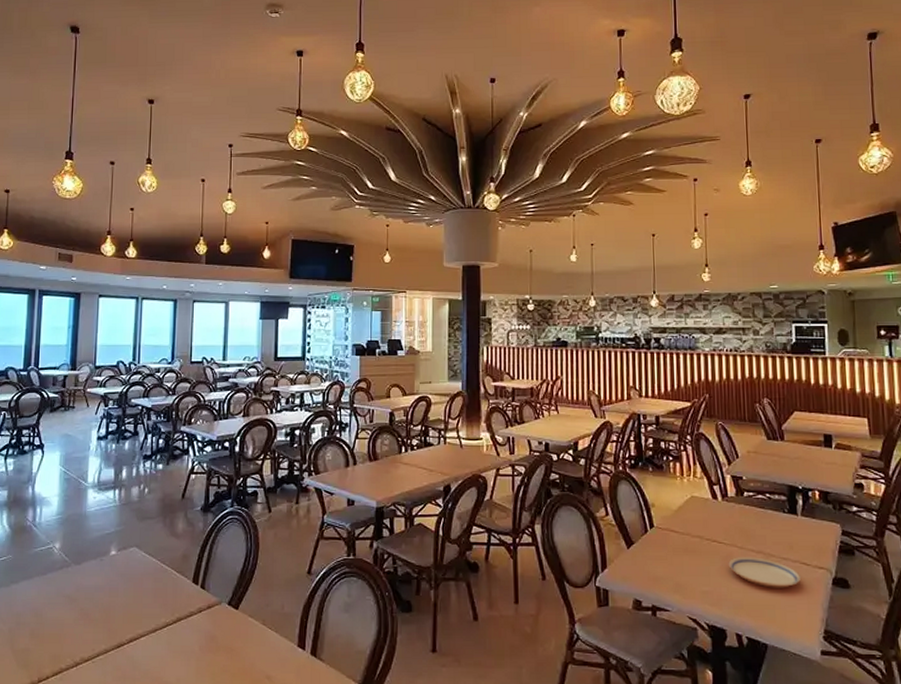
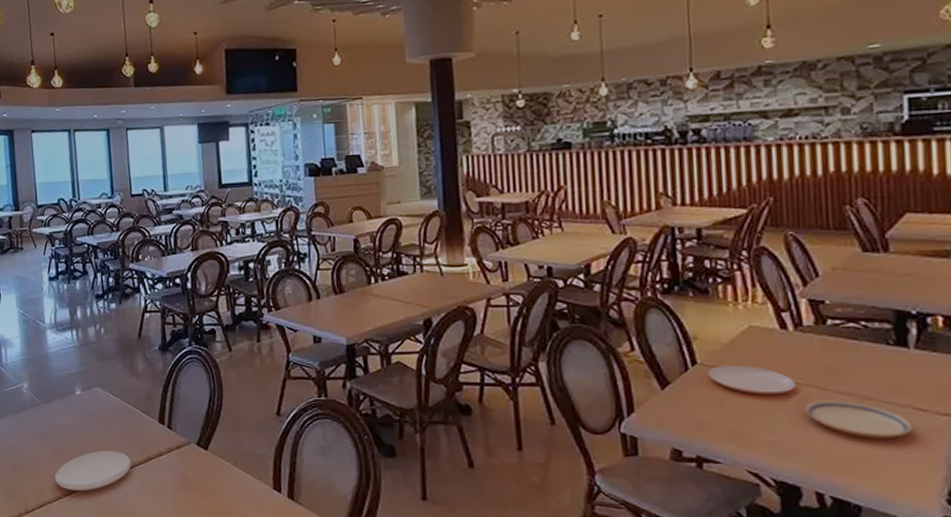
plate: none [76,612,161,656] -> present [54,450,132,492]
plate: none [661,528,723,553] -> present [708,364,797,395]

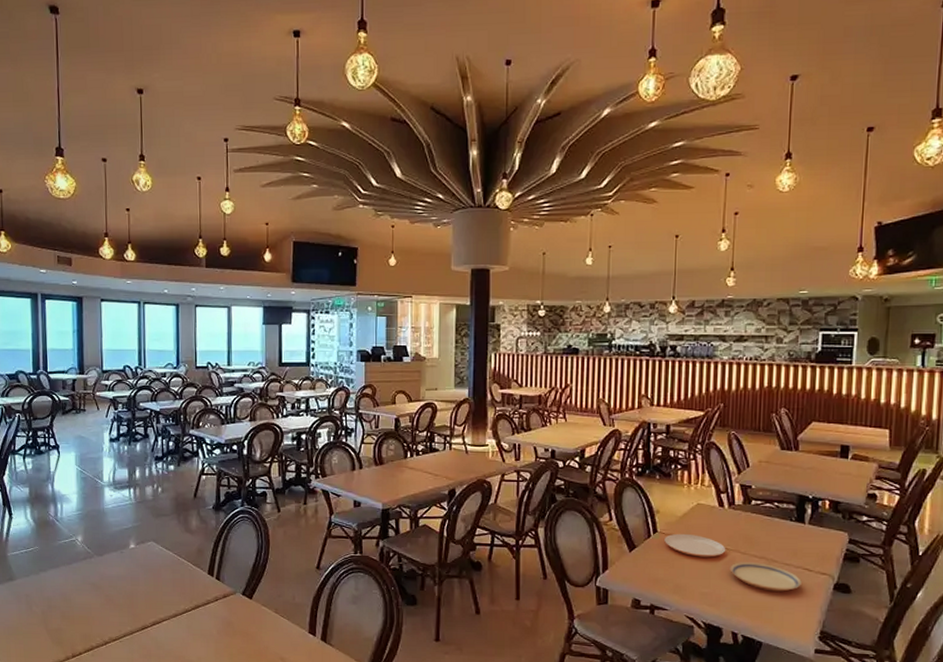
plate: present [54,450,132,492] -> none [103,599,180,637]

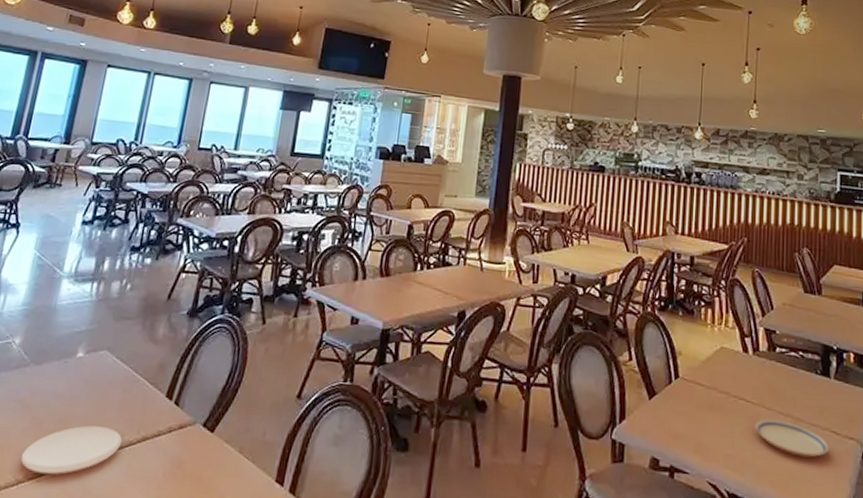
plate: none [103,599,180,637] -> present [20,425,123,475]
plate: present [664,533,726,558] -> none [686,380,751,412]

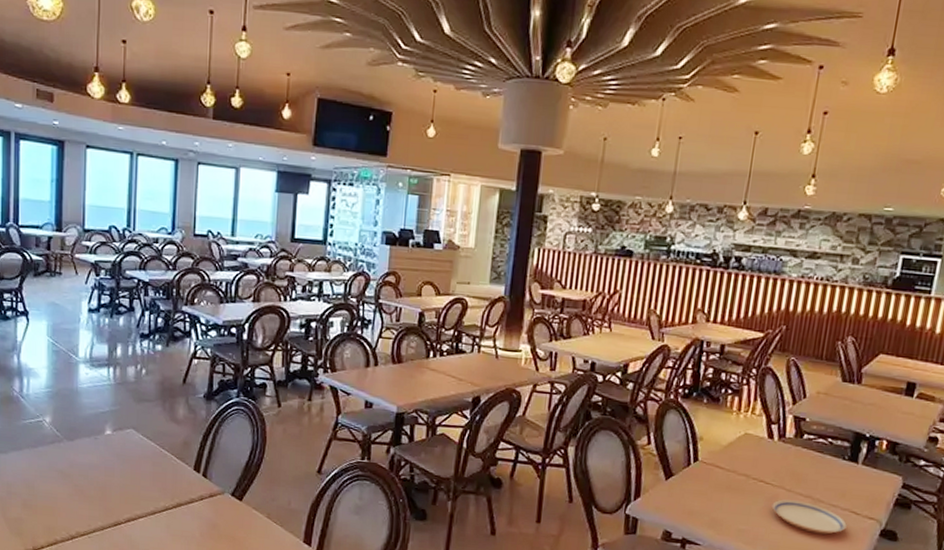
plate: present [20,425,123,475] -> none [70,493,160,533]

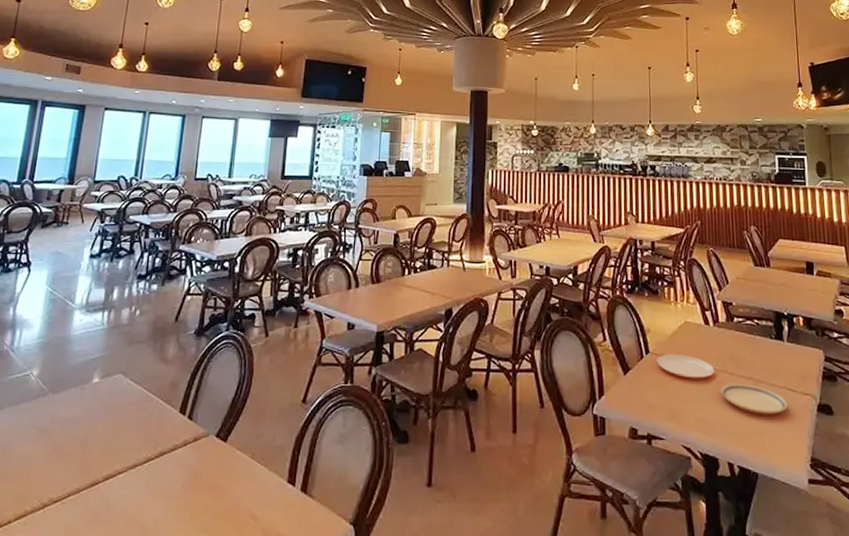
plate: none [705,463,771,493] -> present [657,353,715,379]

